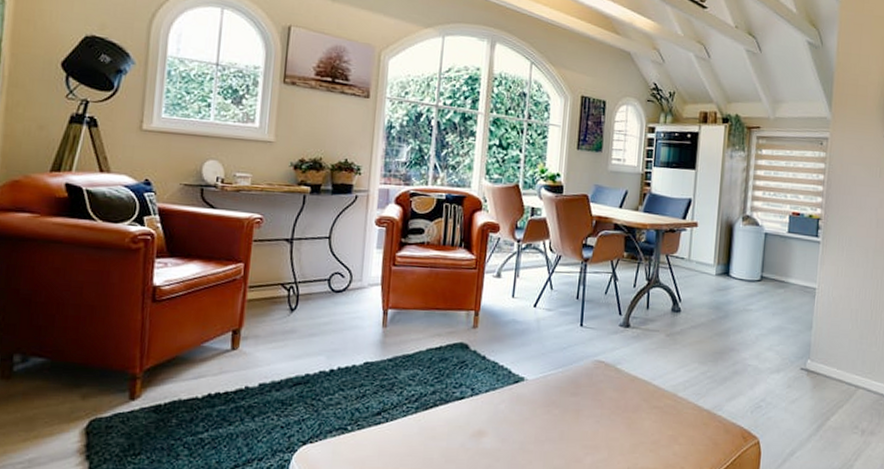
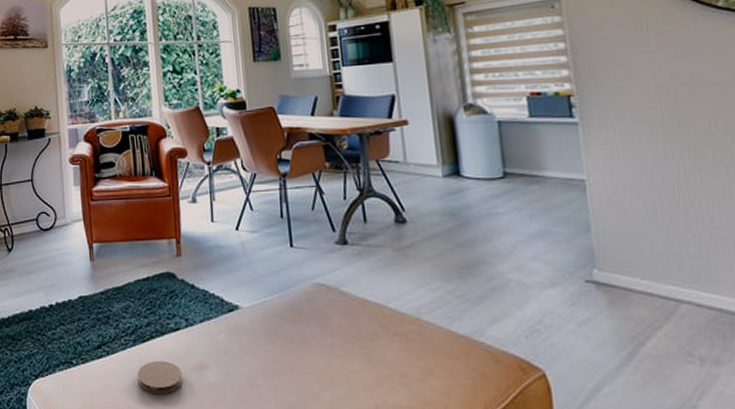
coaster: none [414,427,460,461] -> present [137,360,183,395]

